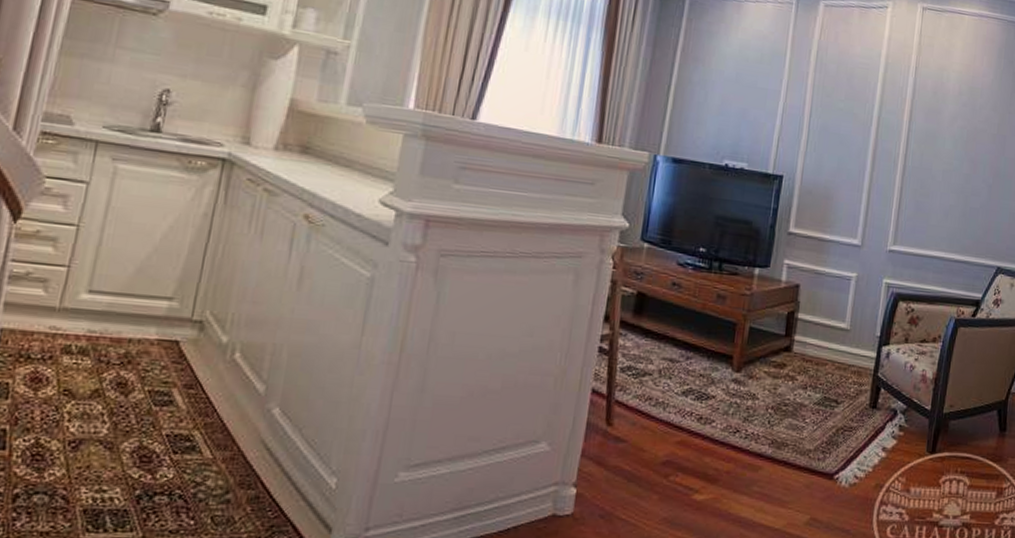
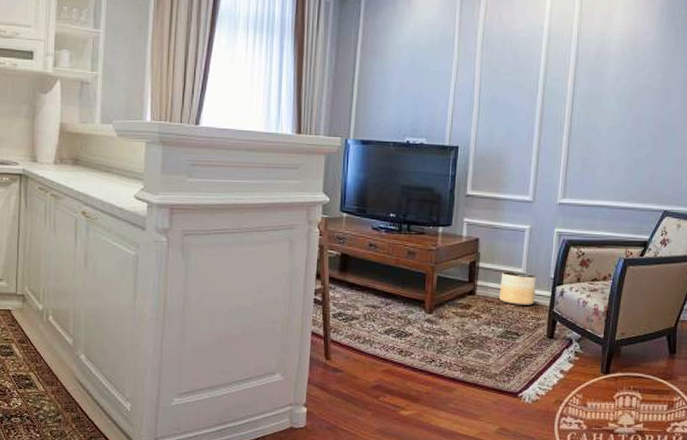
planter: none [819,326,861,368] -> present [500,272,537,305]

